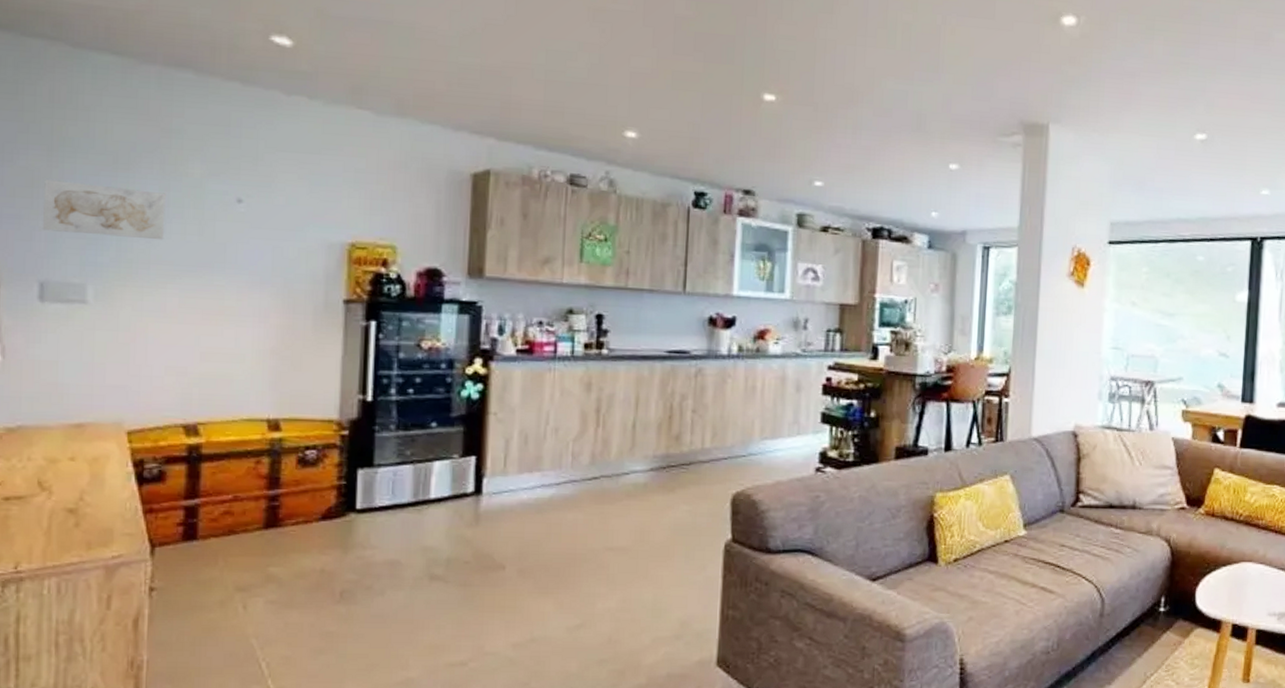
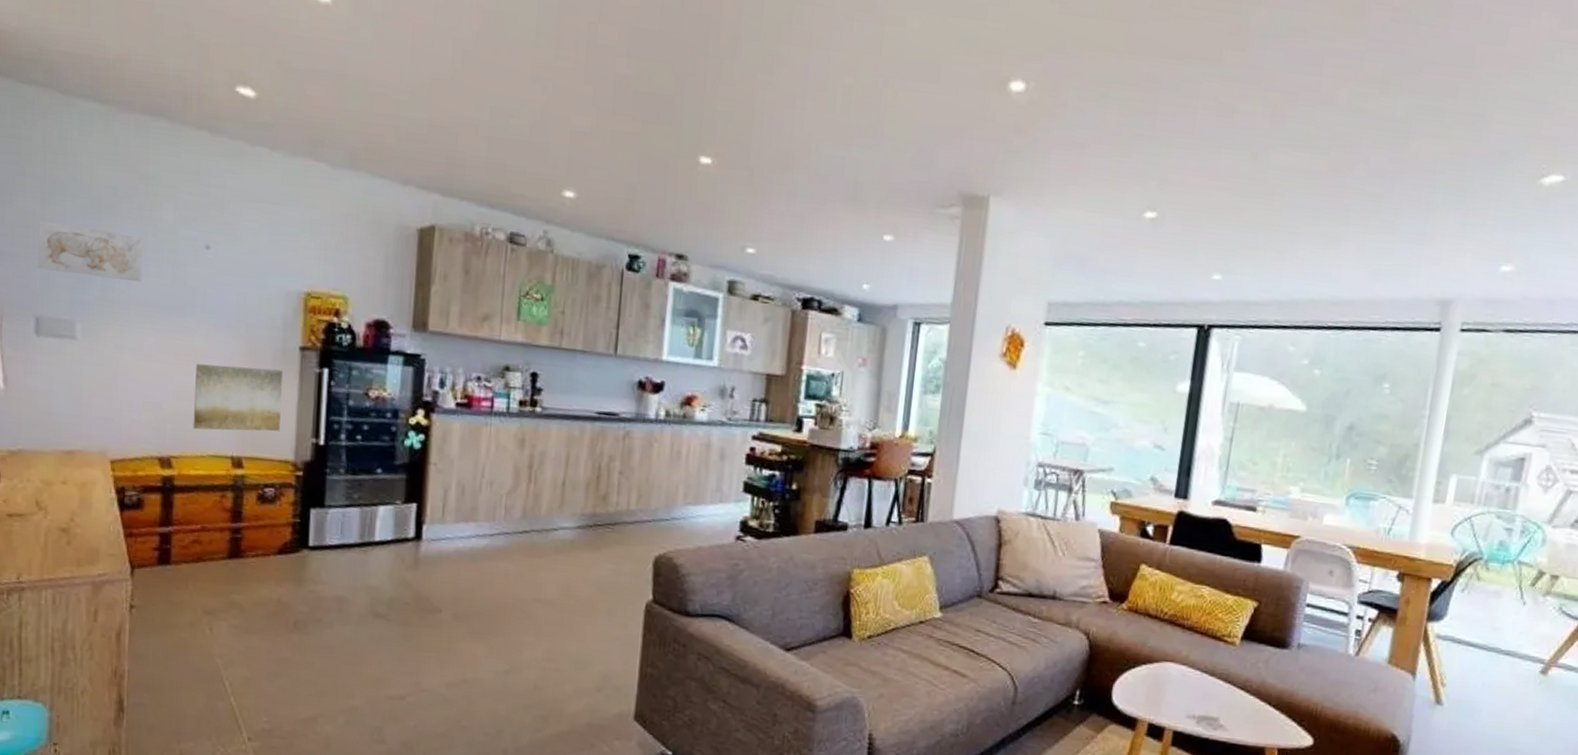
wall art: none [223,323,326,393] -> present [193,363,284,432]

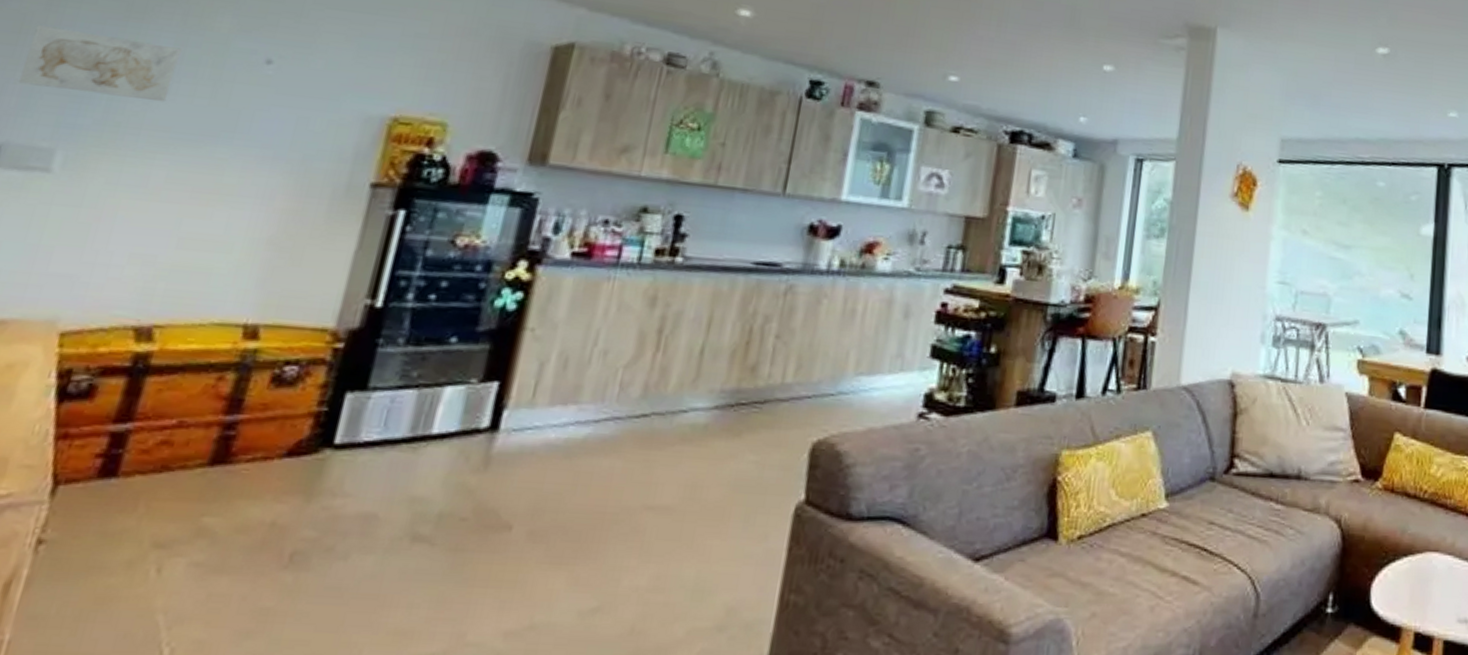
wall art: present [193,363,284,432] -> none [196,204,343,291]

